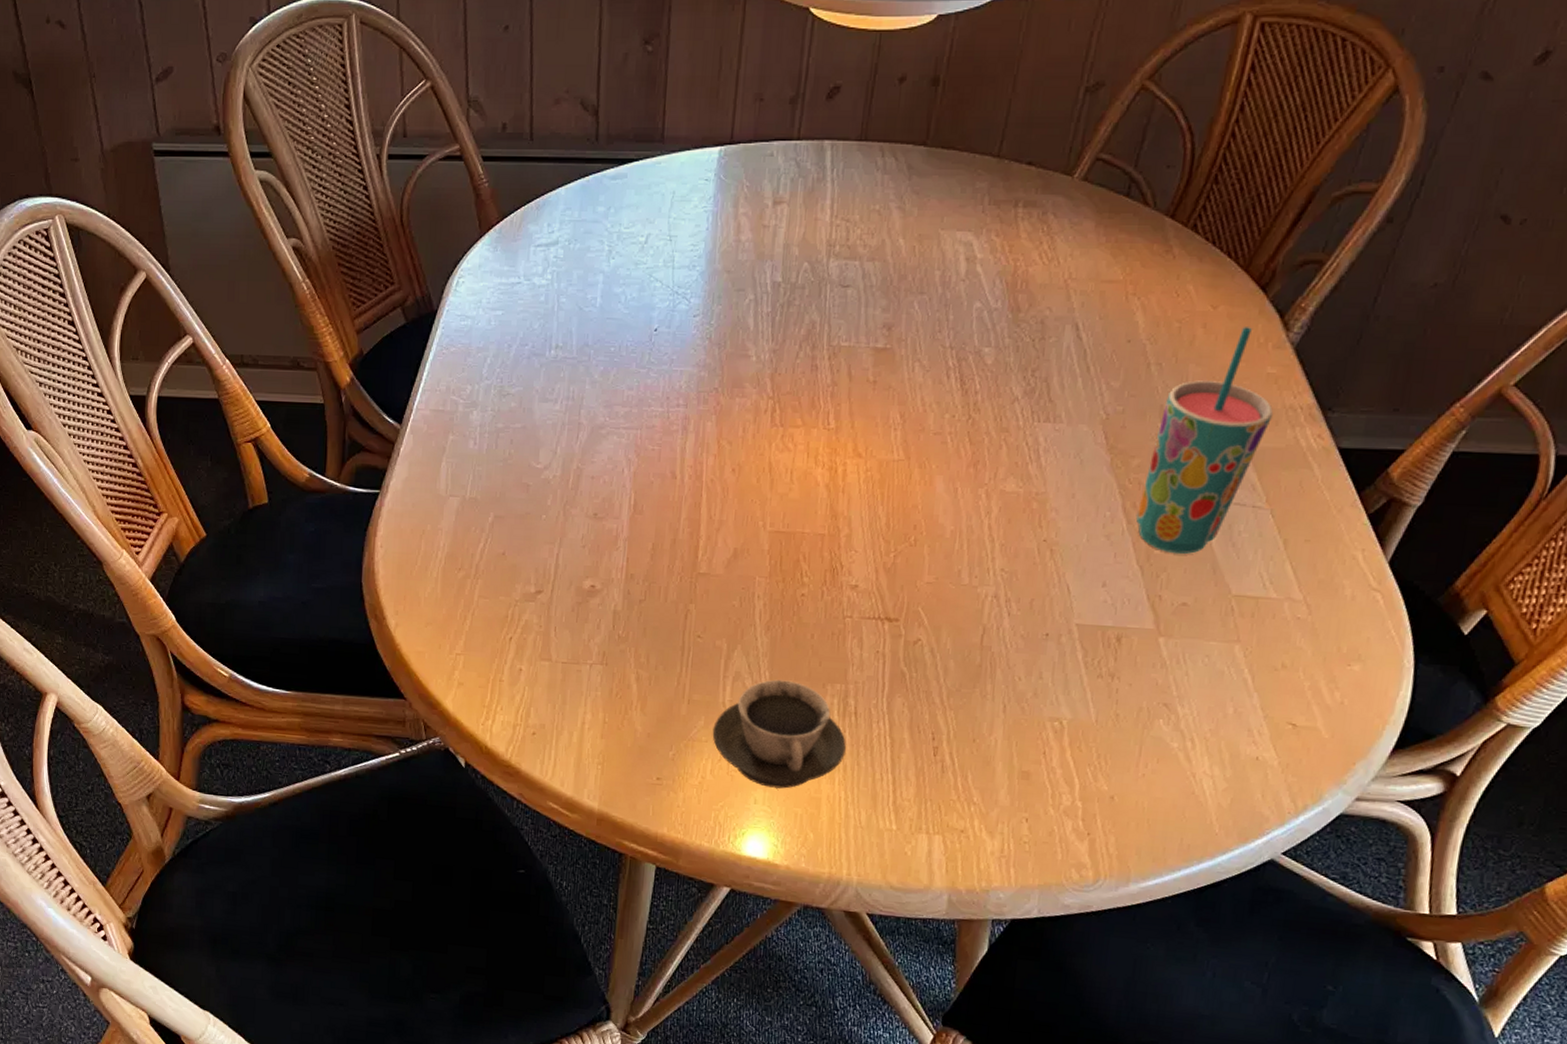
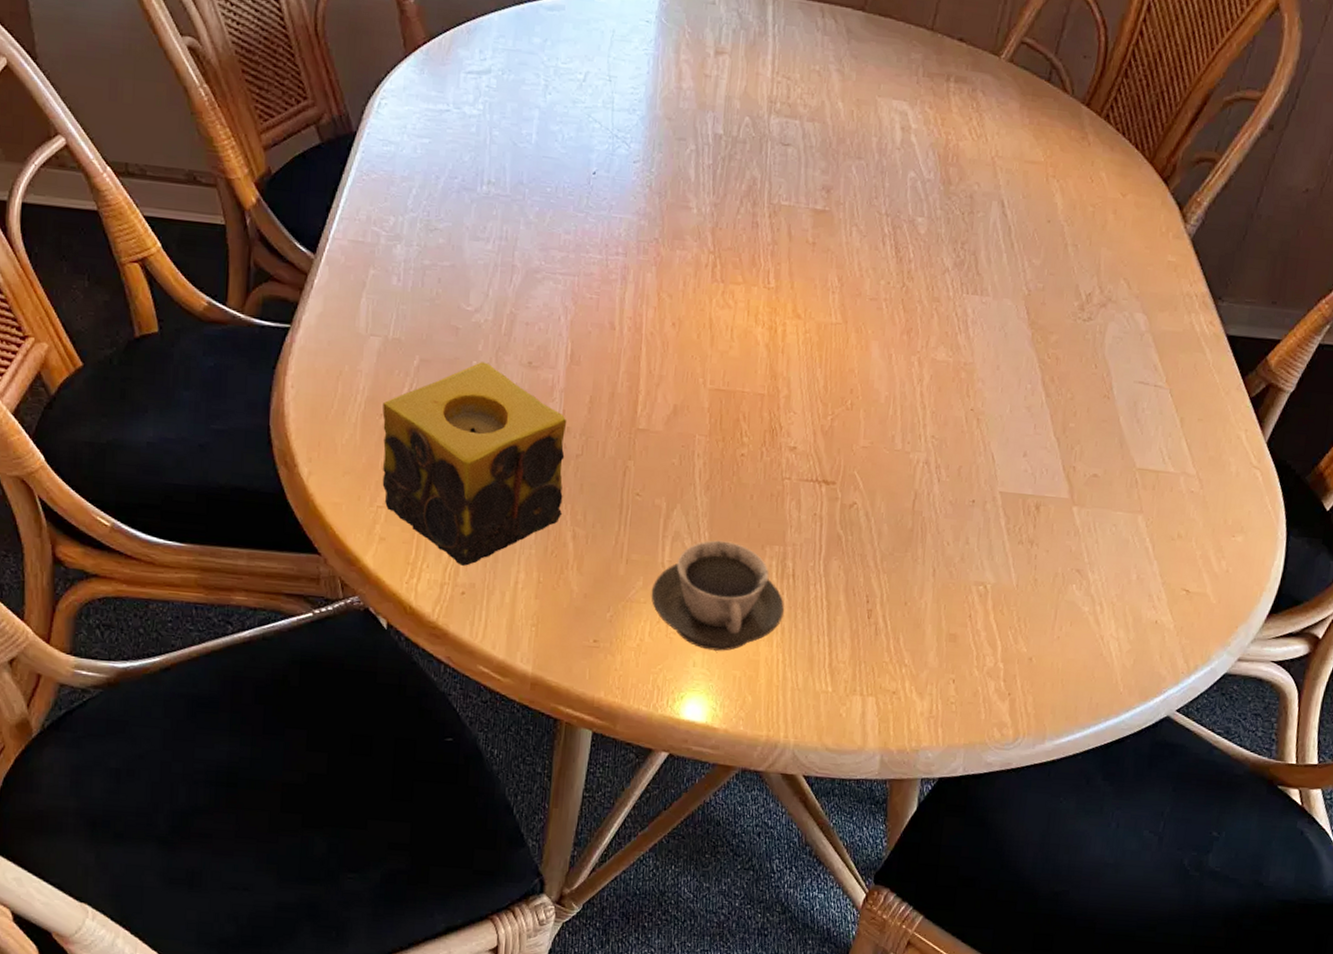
candle: none [460,516,631,708] -> present [382,362,567,566]
cup: present [1136,327,1274,554] -> none [1053,216,1173,428]

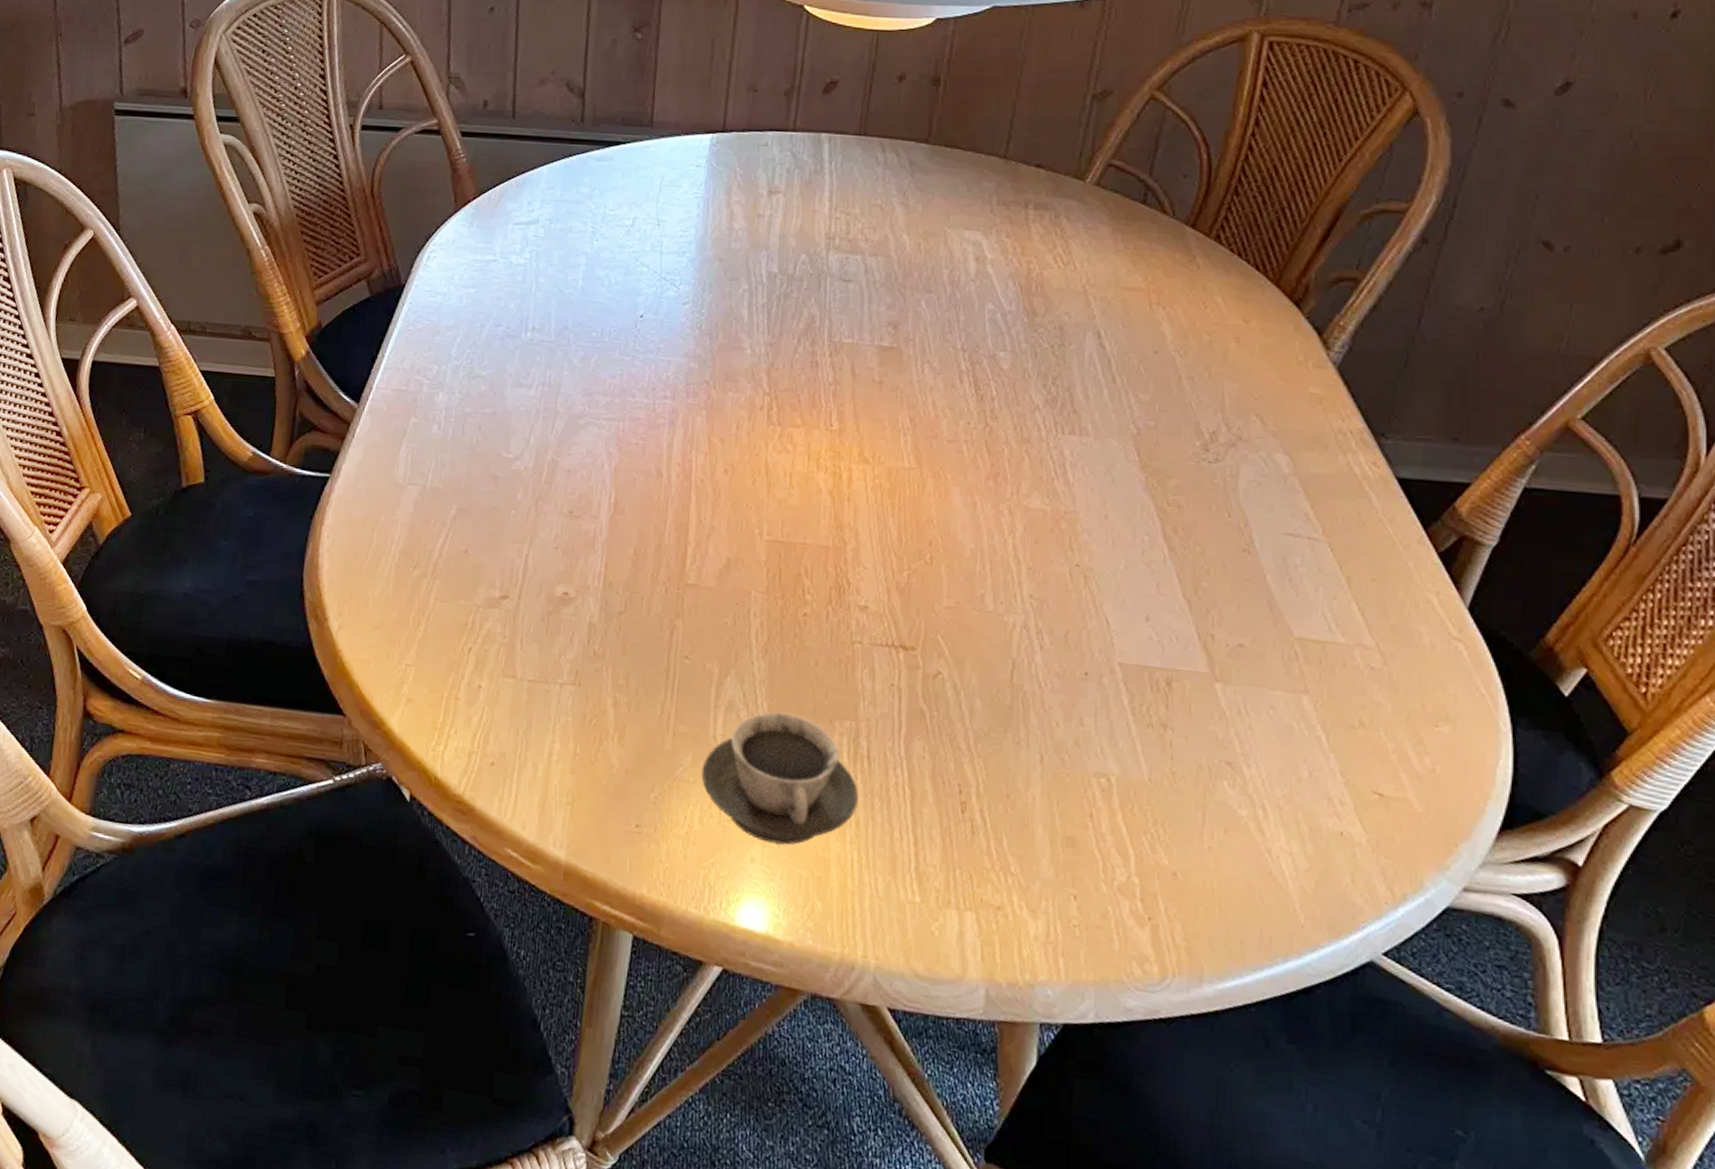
candle: present [382,362,567,566] -> none [412,511,610,733]

